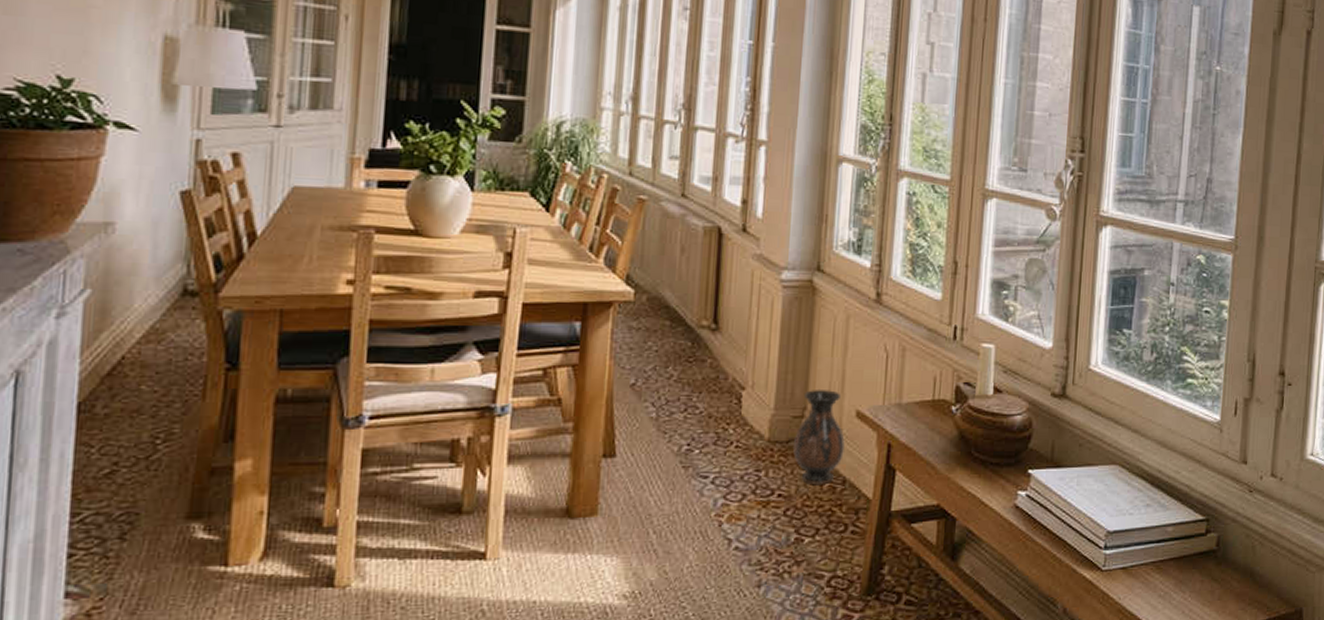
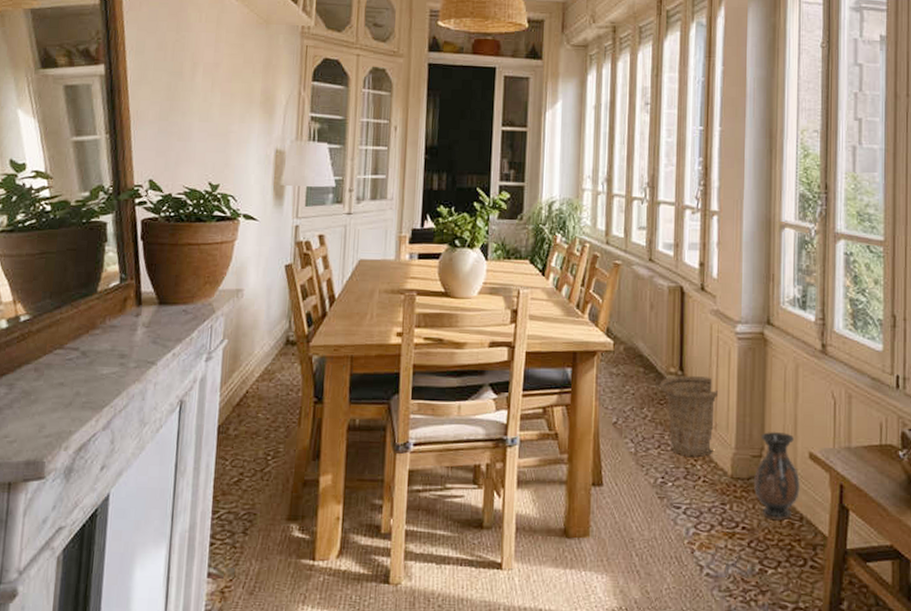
basket: none [688,328,758,420] -> present [659,375,719,457]

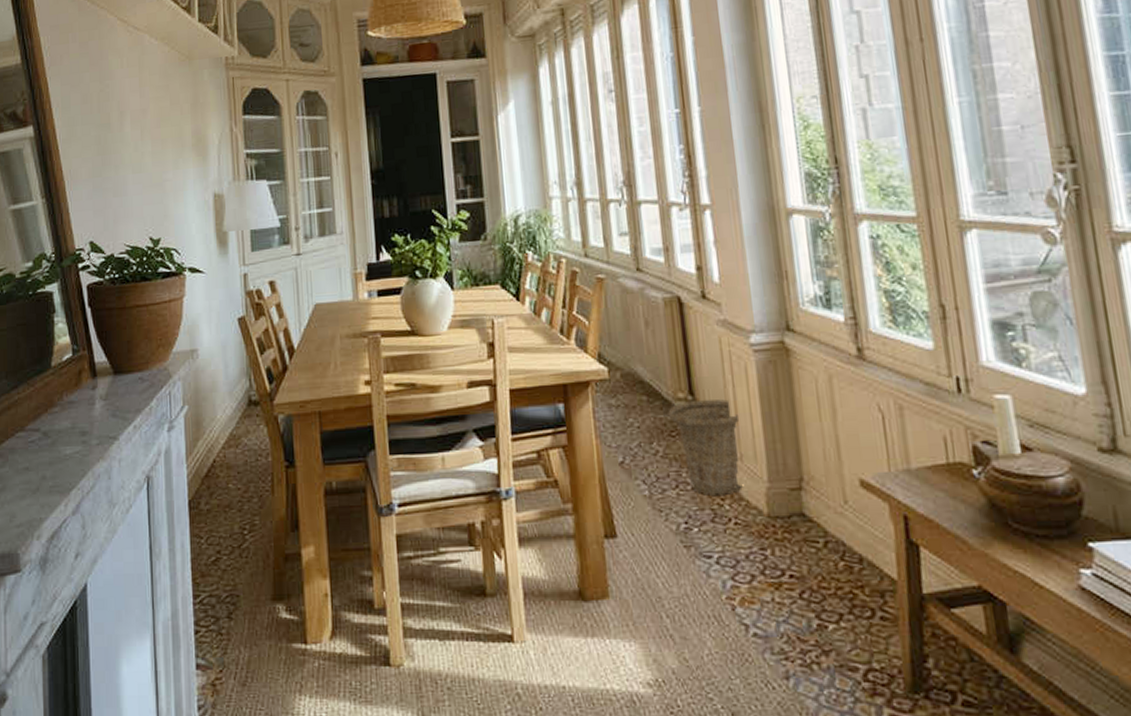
vase: present [754,431,800,521] -> none [796,457,855,565]

